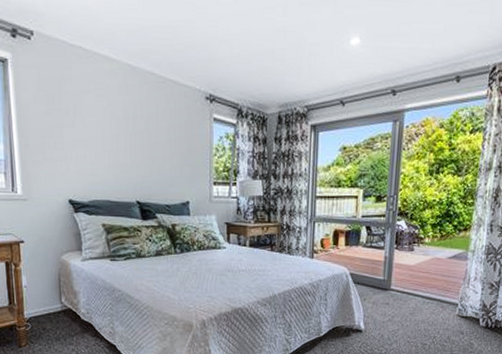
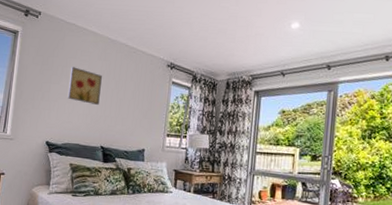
wall art: none [86,104,127,151] -> present [67,67,102,105]

